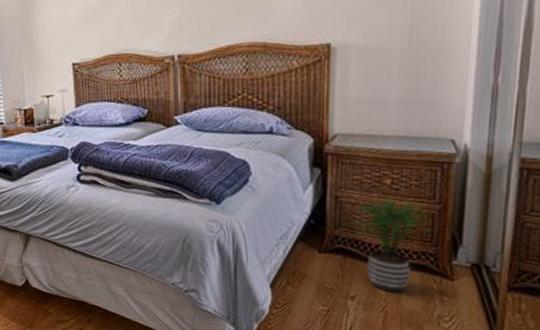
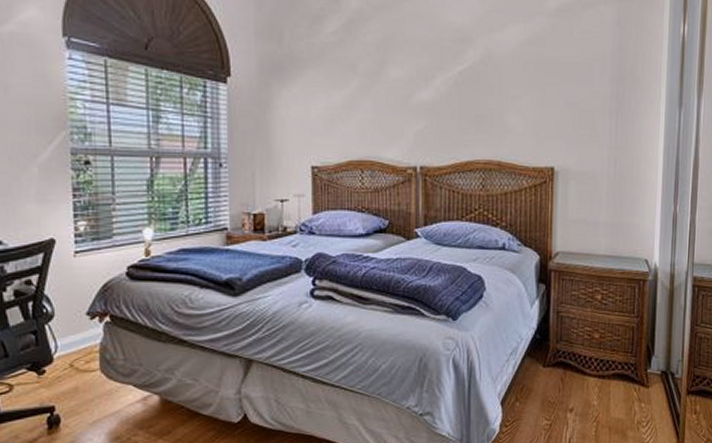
potted plant: present [356,198,433,292] -> none [574,313,633,402]

